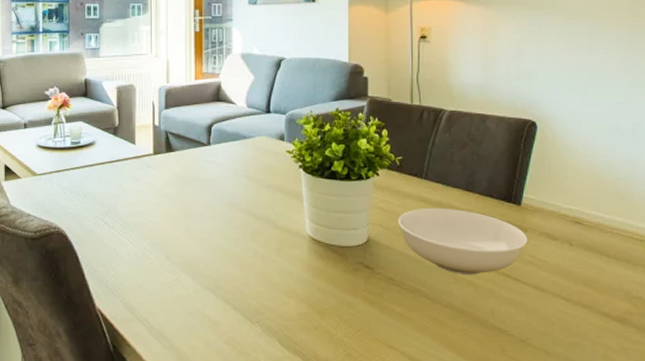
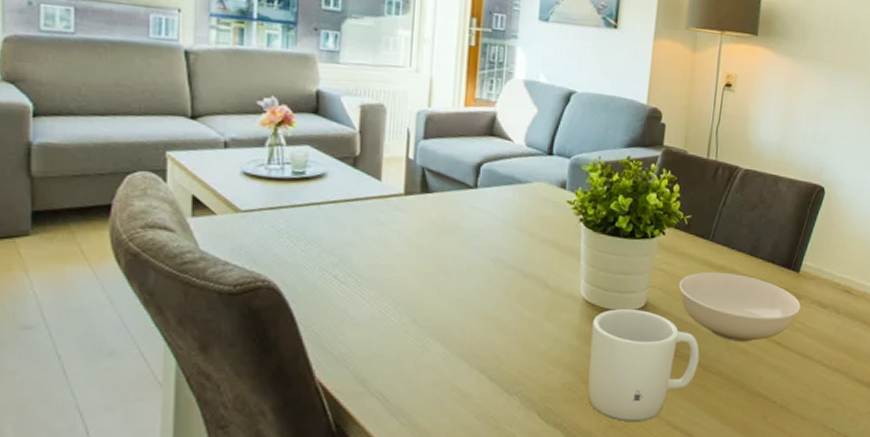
mug: none [320,244,427,351] -> present [587,308,700,421]

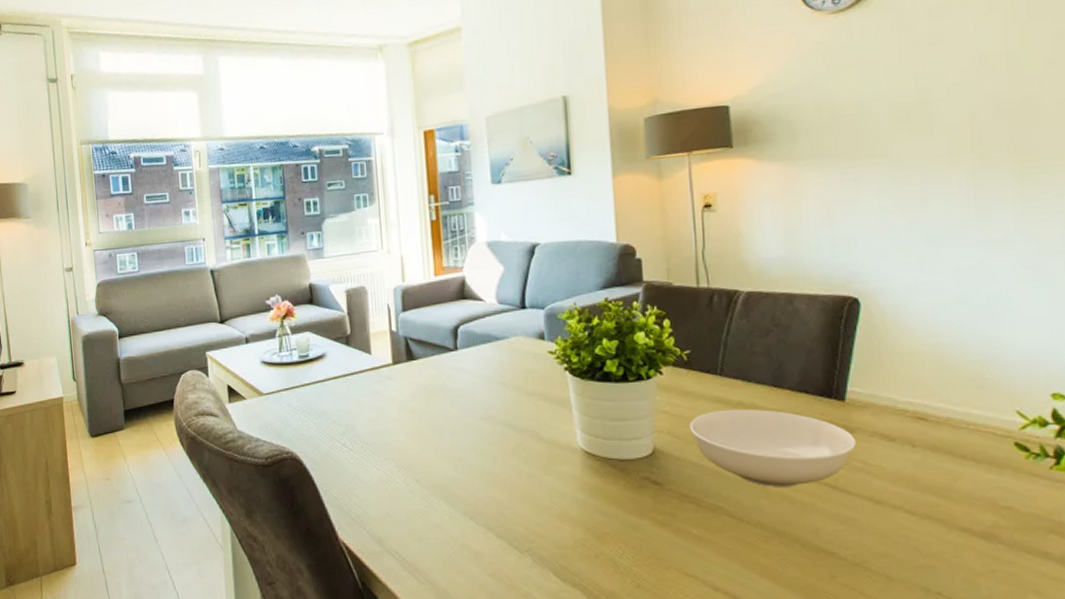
mug: present [587,308,700,421] -> none [596,456,731,581]

